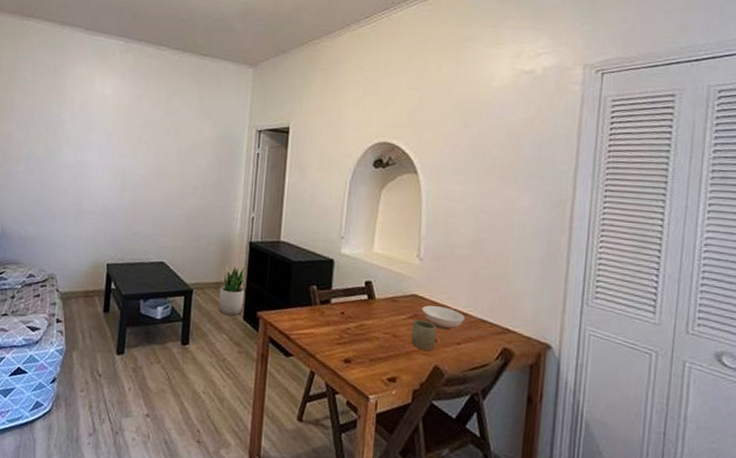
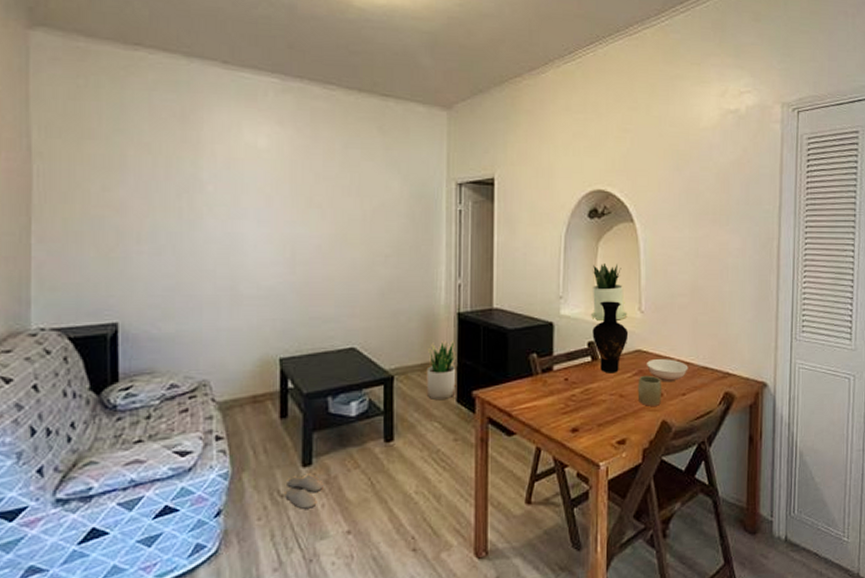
slippers: none [102,362,132,390] -> present [285,475,324,509]
planter: none [369,209,406,265] -> present [590,262,628,321]
vase: none [370,245,406,314] -> present [592,301,629,373]

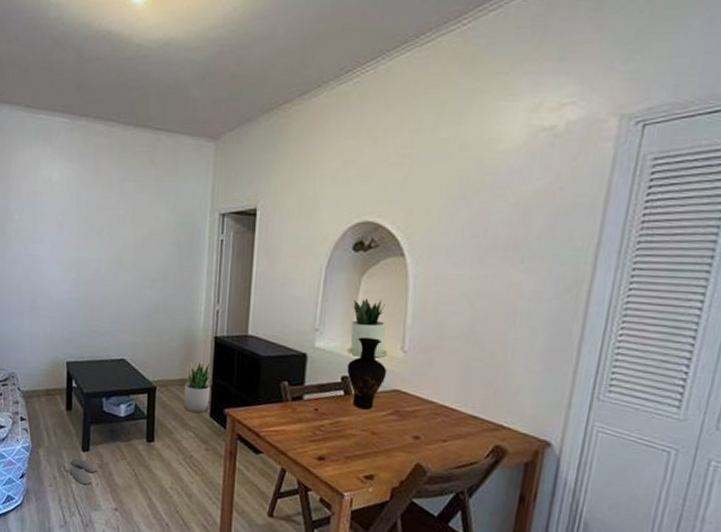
mug: present [637,375,662,406] -> none [391,416,420,448]
bowl: present [647,359,688,382] -> none [404,401,453,427]

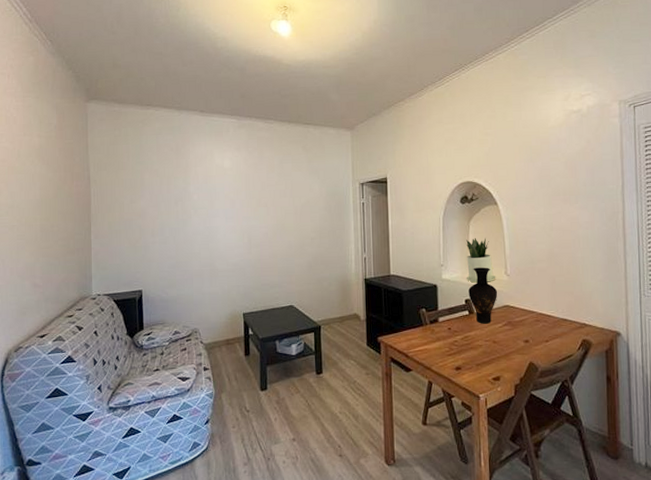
slippers: present [69,458,98,485] -> none [250,397,275,421]
planter: present [184,361,212,414] -> none [344,299,366,344]

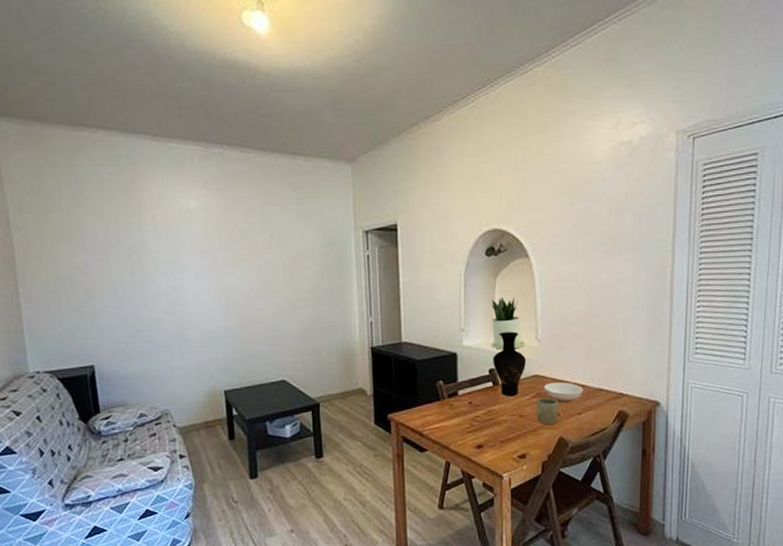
mug: none [507,325,529,350] -> present [536,397,559,425]
bowl: none [514,312,550,331] -> present [544,382,584,403]

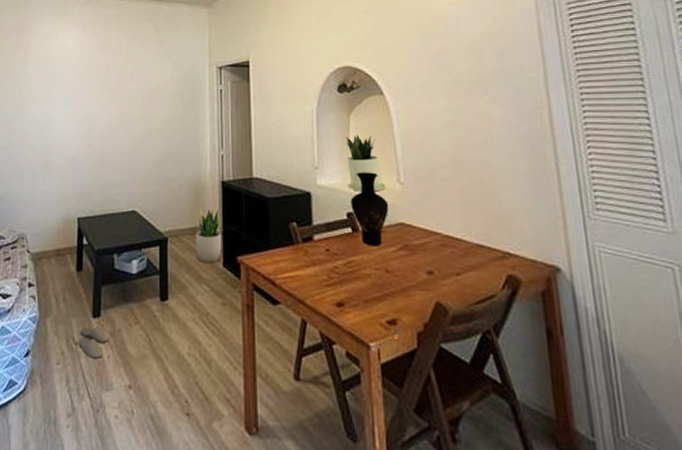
slippers: none [238,485,269,513] -> present [78,326,109,359]
planter: none [347,371,373,423] -> present [196,207,222,264]
mug: present [536,397,559,425] -> none [404,250,433,285]
bowl: present [544,382,584,403] -> none [412,234,460,260]

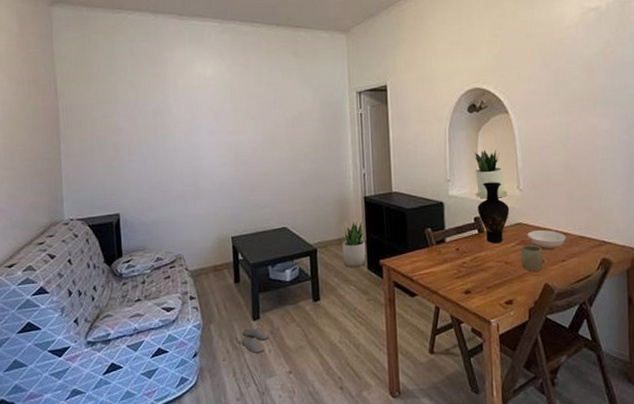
mug: none [404,250,433,285] -> present [520,244,544,271]
bowl: none [412,234,460,260] -> present [528,230,566,250]

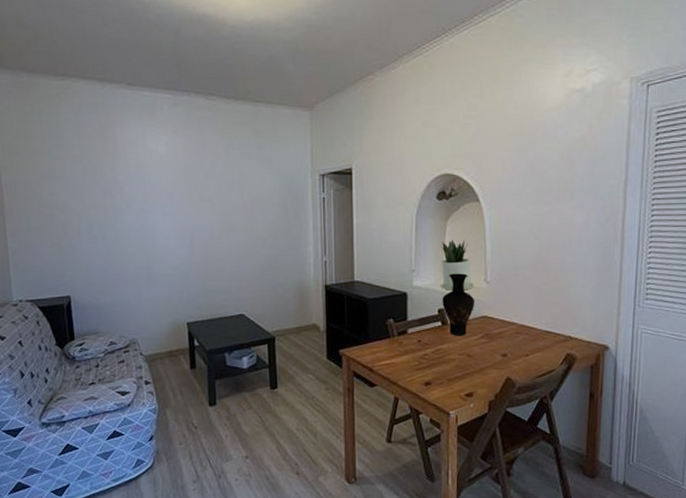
slippers: present [241,327,269,353] -> none [198,413,226,438]
planter: present [342,219,366,268] -> none [301,308,326,357]
mug: present [520,244,544,271] -> none [484,338,507,365]
bowl: present [528,230,566,250] -> none [492,324,532,344]

